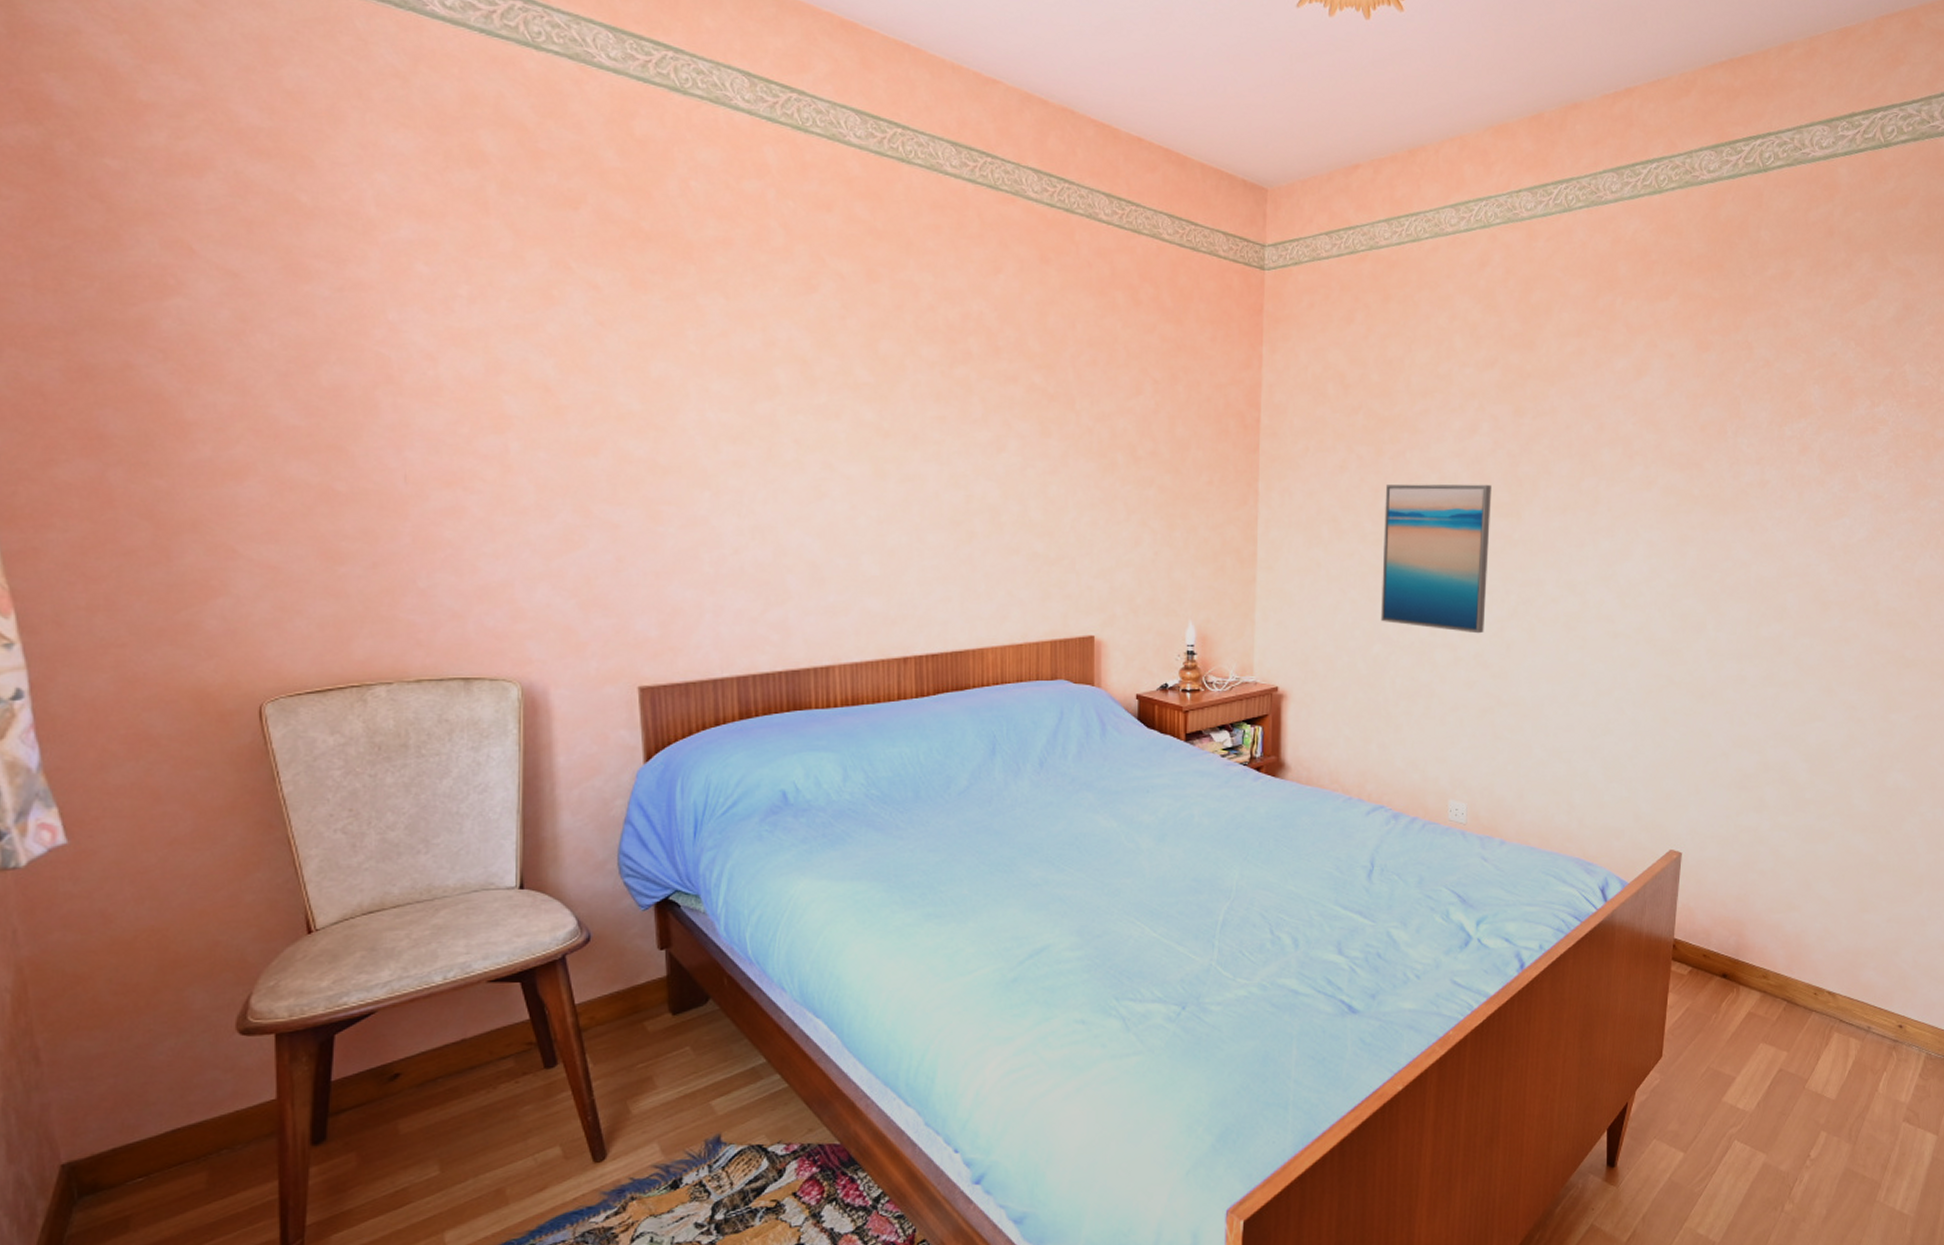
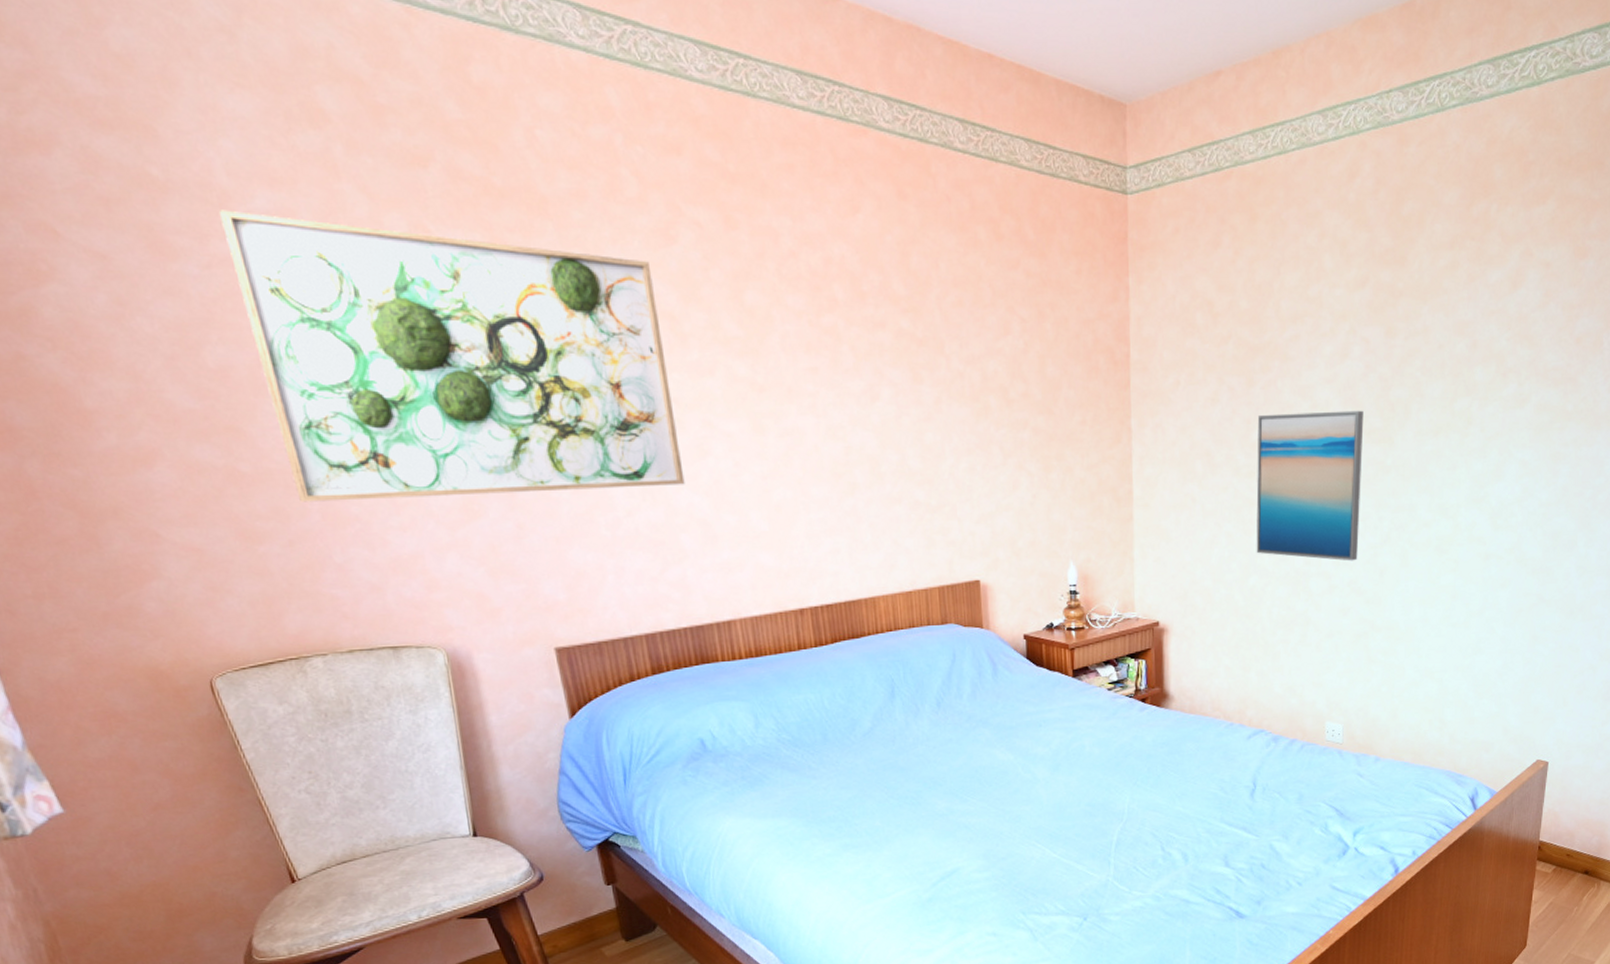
wall art: none [361,237,798,526] -> present [219,210,685,502]

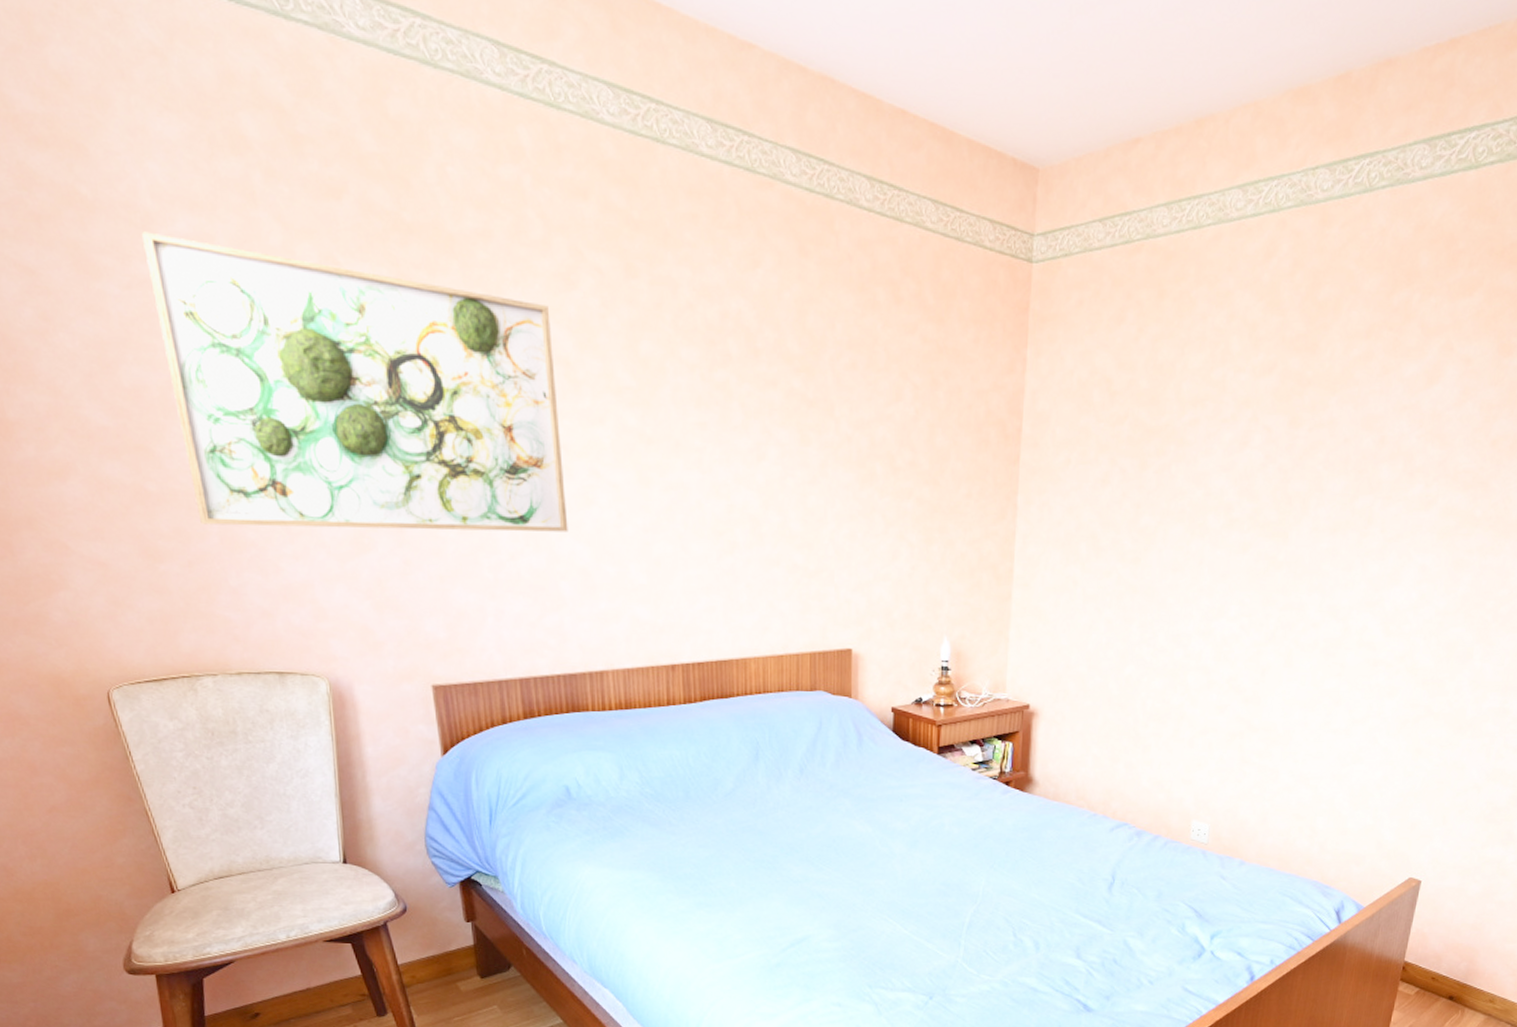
wall art: present [1256,410,1364,561] -> none [1135,500,1259,658]

